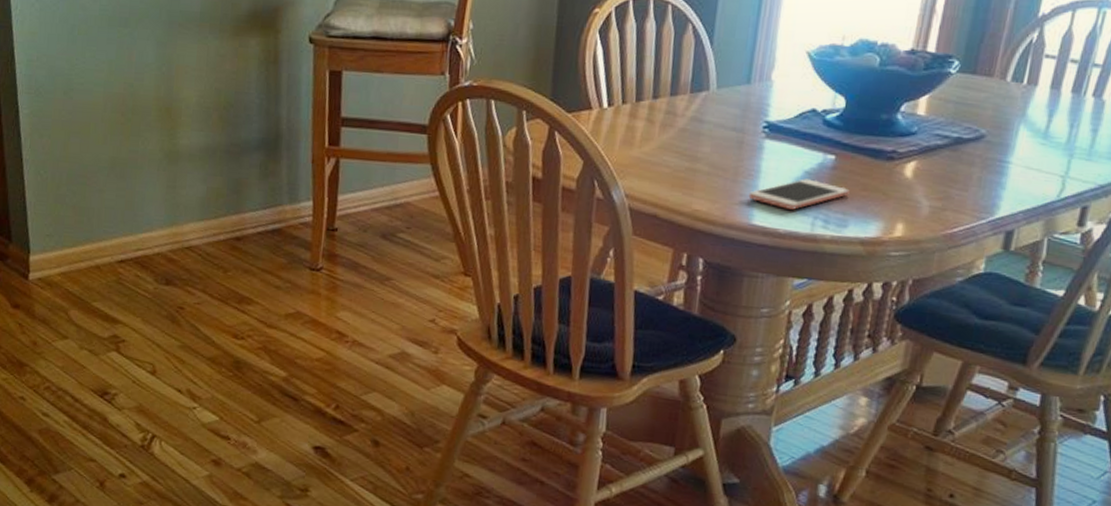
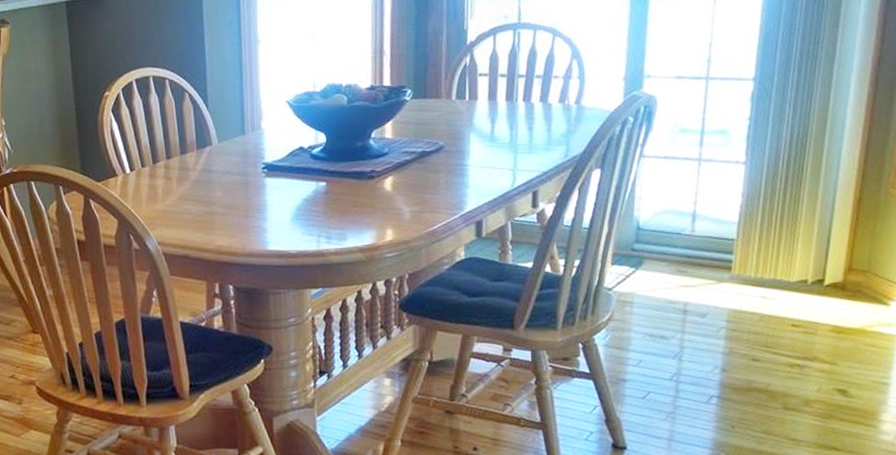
cell phone: present [748,178,850,210] -> none [260,205,343,233]

